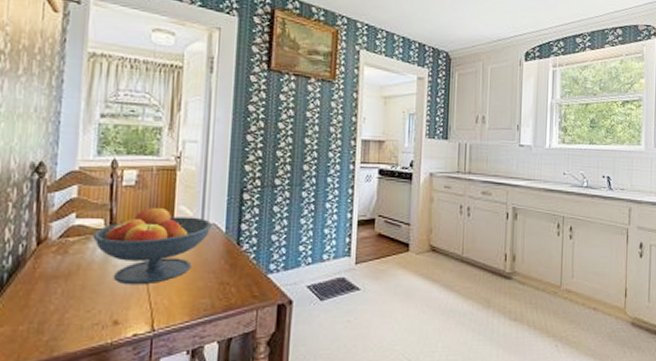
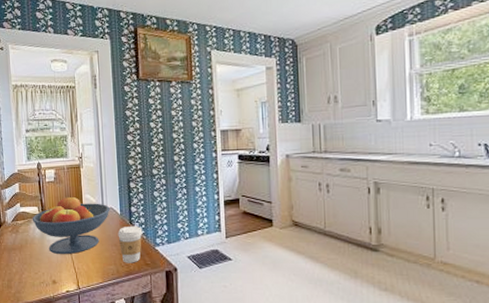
coffee cup: none [218,247,253,295] -> present [118,225,143,263]

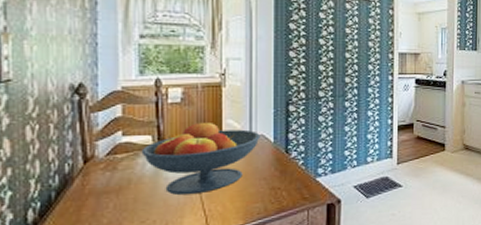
coffee cup: present [118,225,143,263] -> none [269,155,302,199]

